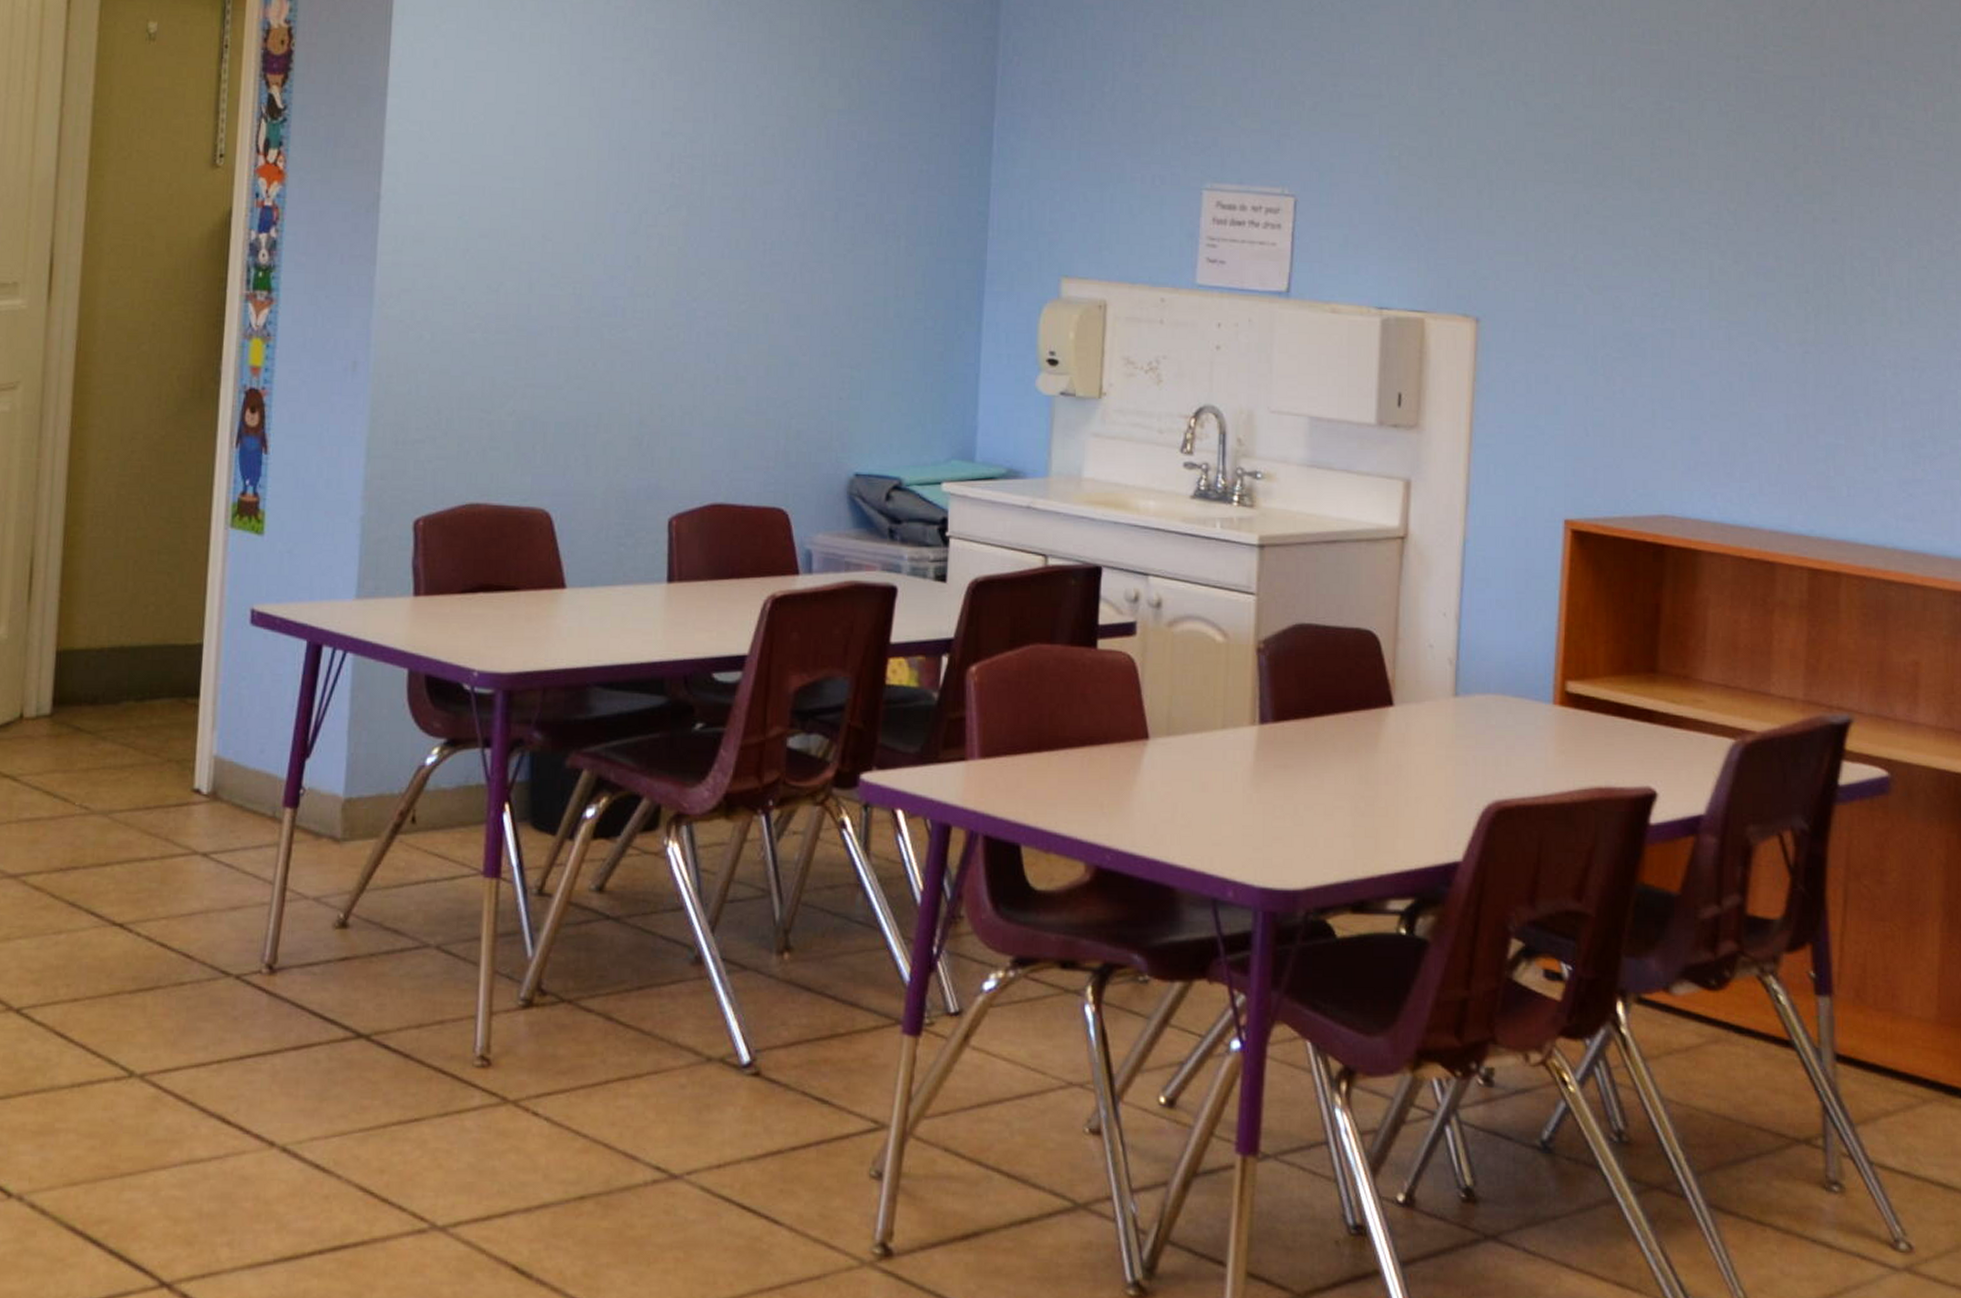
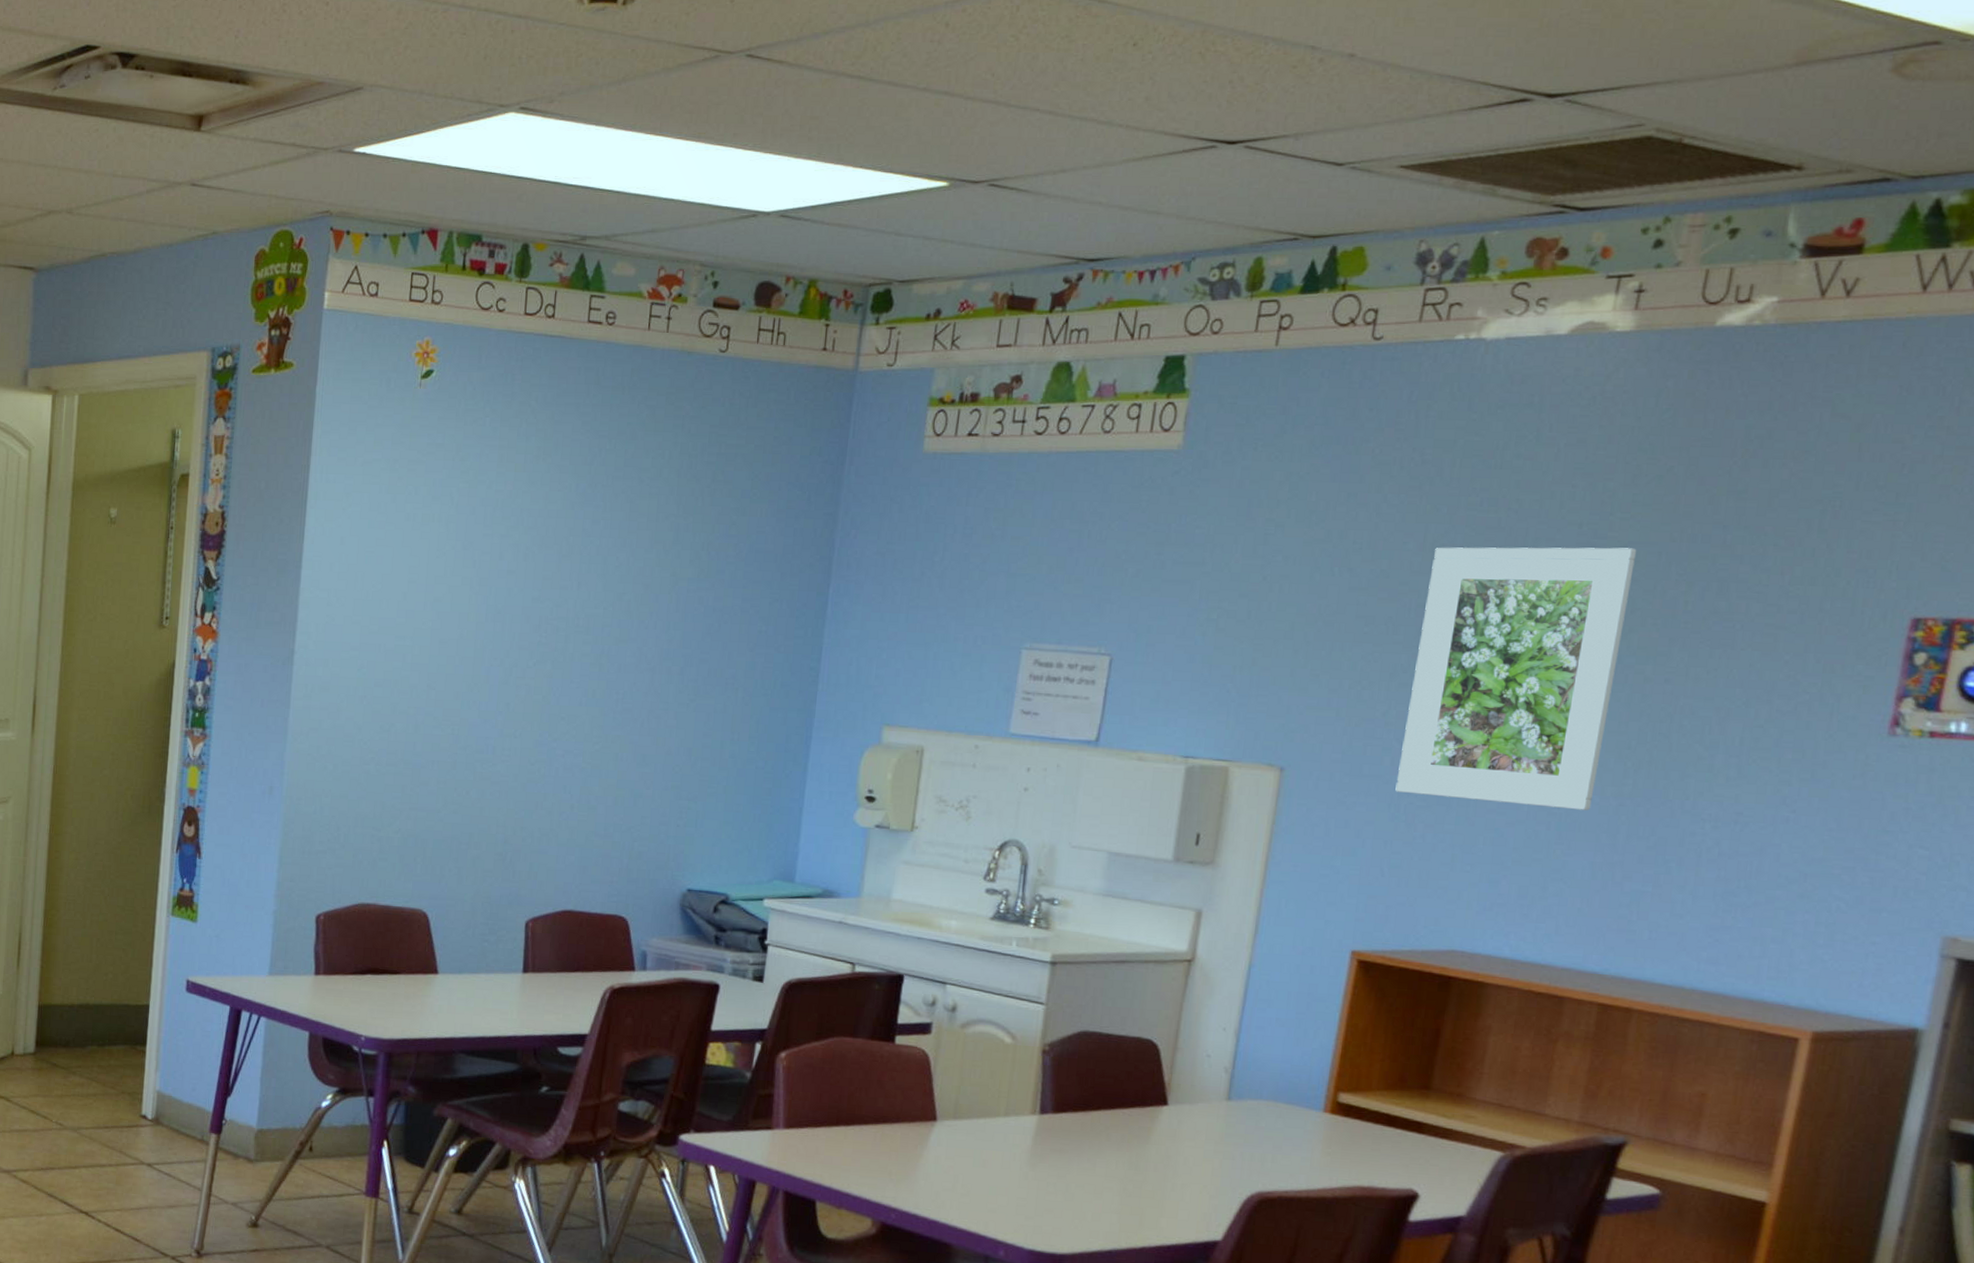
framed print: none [1591,80,1792,359] -> present [1395,547,1637,811]

